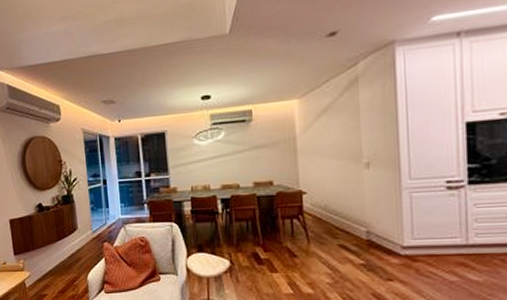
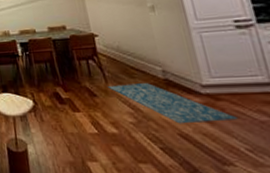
rug: none [310,244,430,284] -> present [108,83,238,124]

